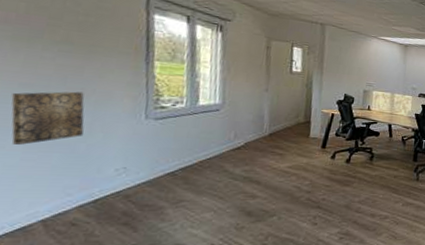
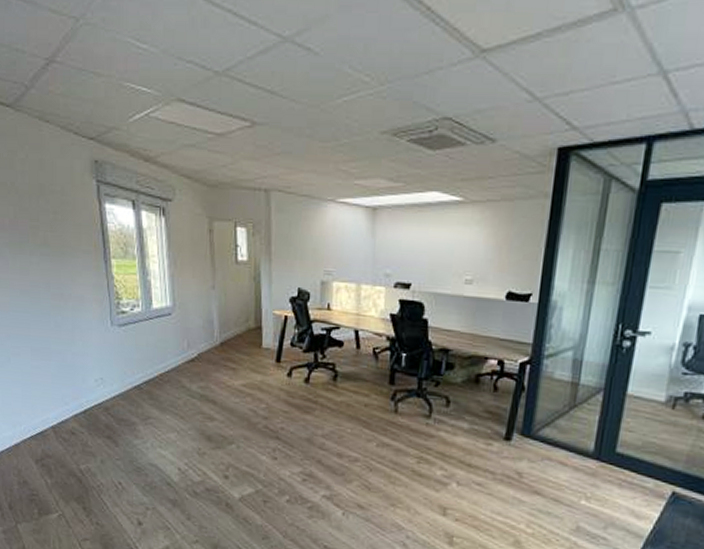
wall art: present [11,91,85,145] -> none [17,297,69,353]

